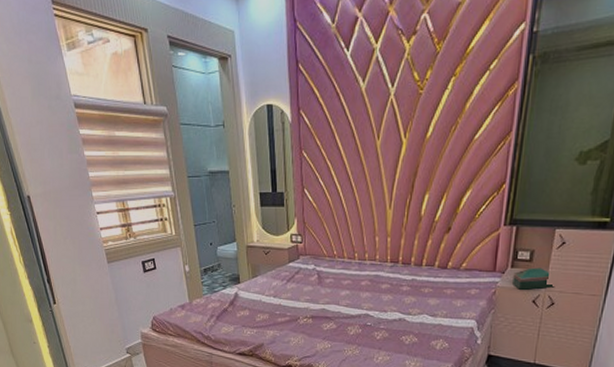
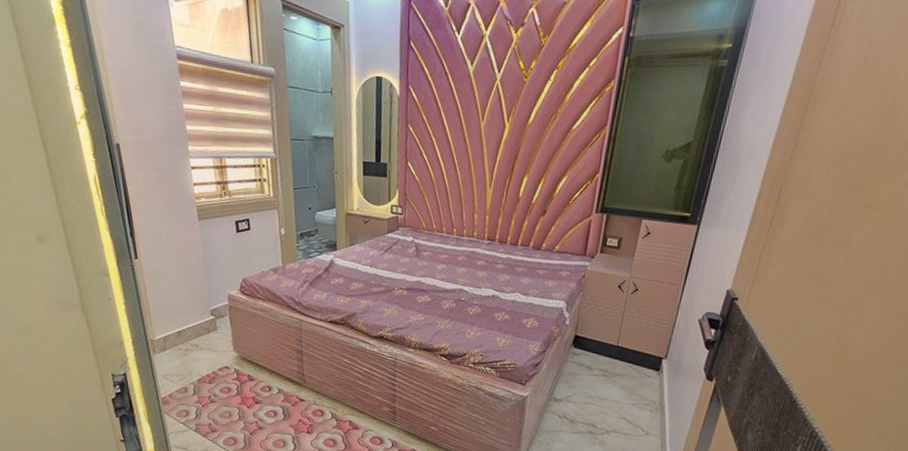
jewelry box: present [512,267,555,290] -> none [601,254,640,276]

